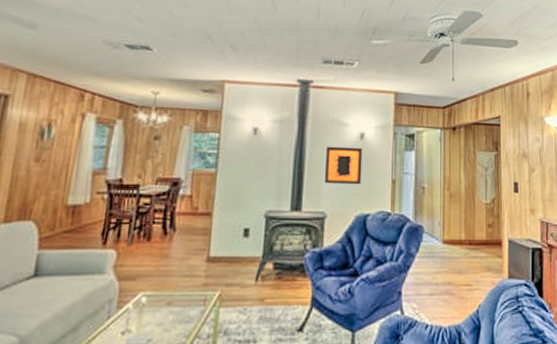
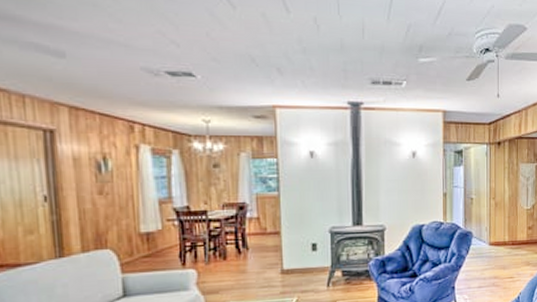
wall decoration: present [324,146,363,185] -> none [381,165,416,200]

